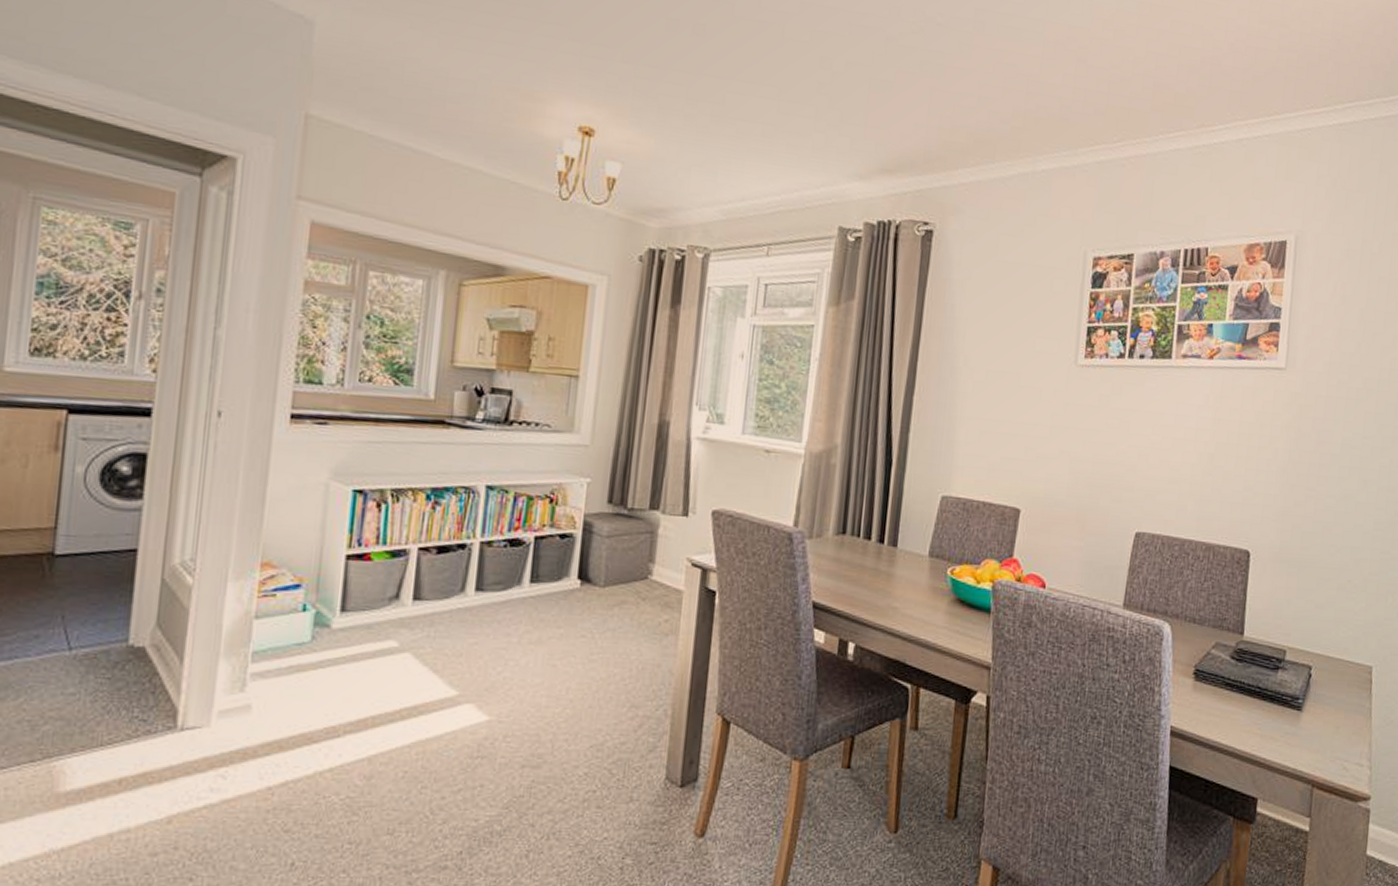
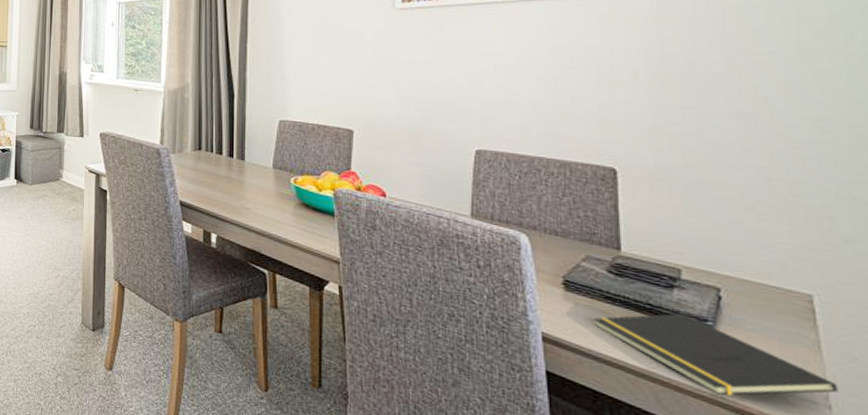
notepad: none [1213,694,1378,769] -> present [592,313,839,396]

